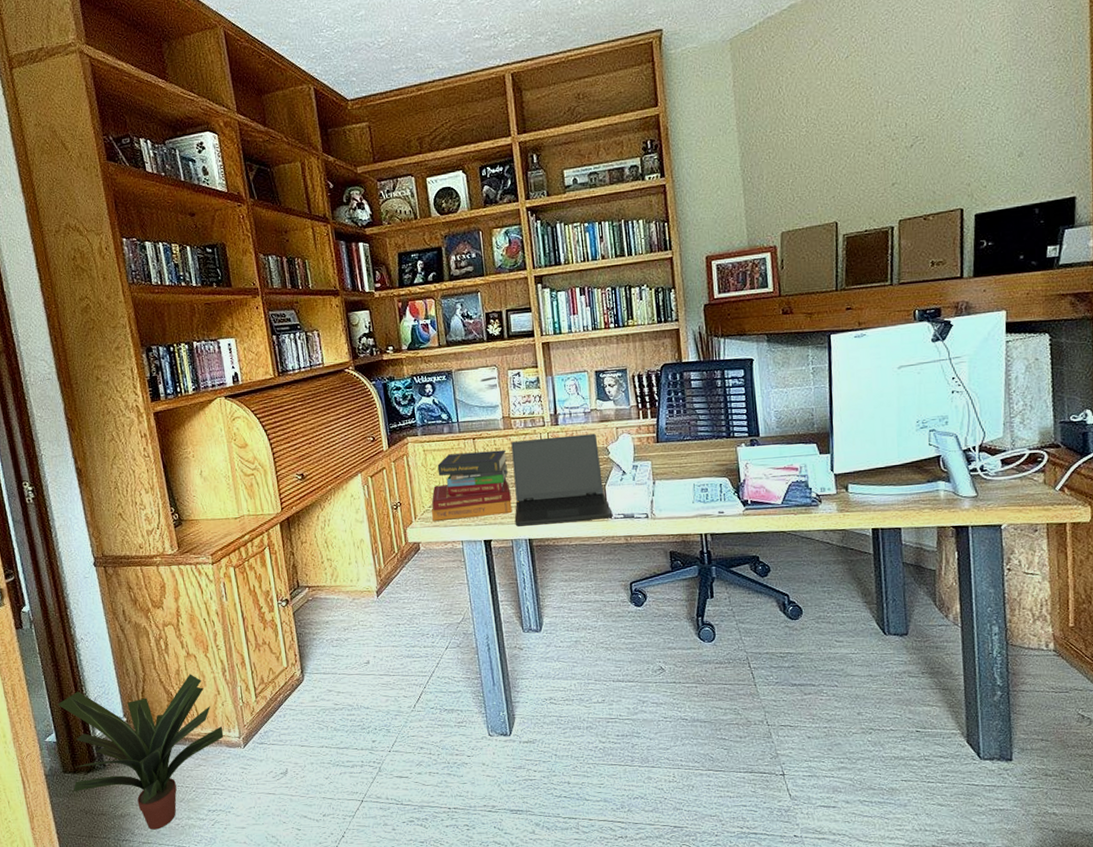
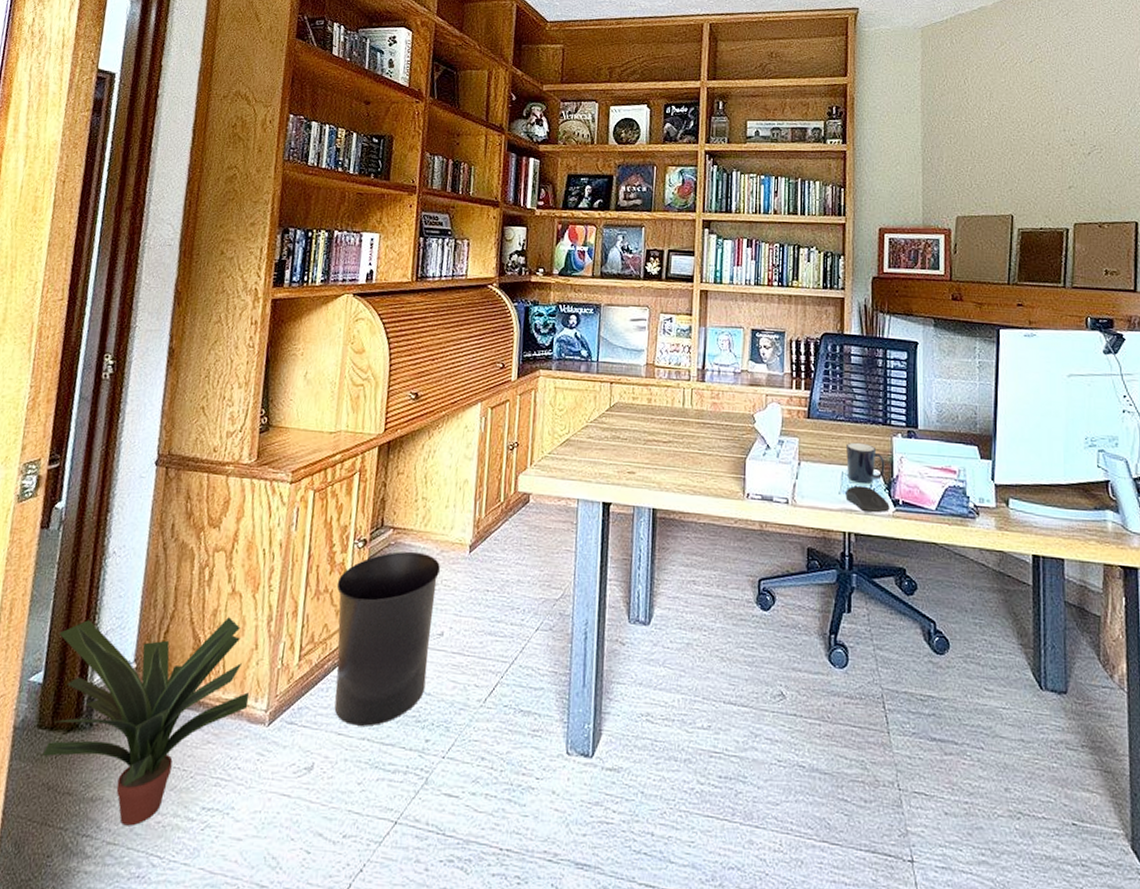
waste bin: none [272,602,364,738] -> present [334,551,440,726]
books: present [431,450,512,521] -> none [549,396,645,474]
laptop: present [511,433,613,527] -> none [640,392,750,498]
mug: none [694,456,732,494] -> present [845,442,885,486]
computer mouse: none [698,493,740,515] -> present [845,485,890,513]

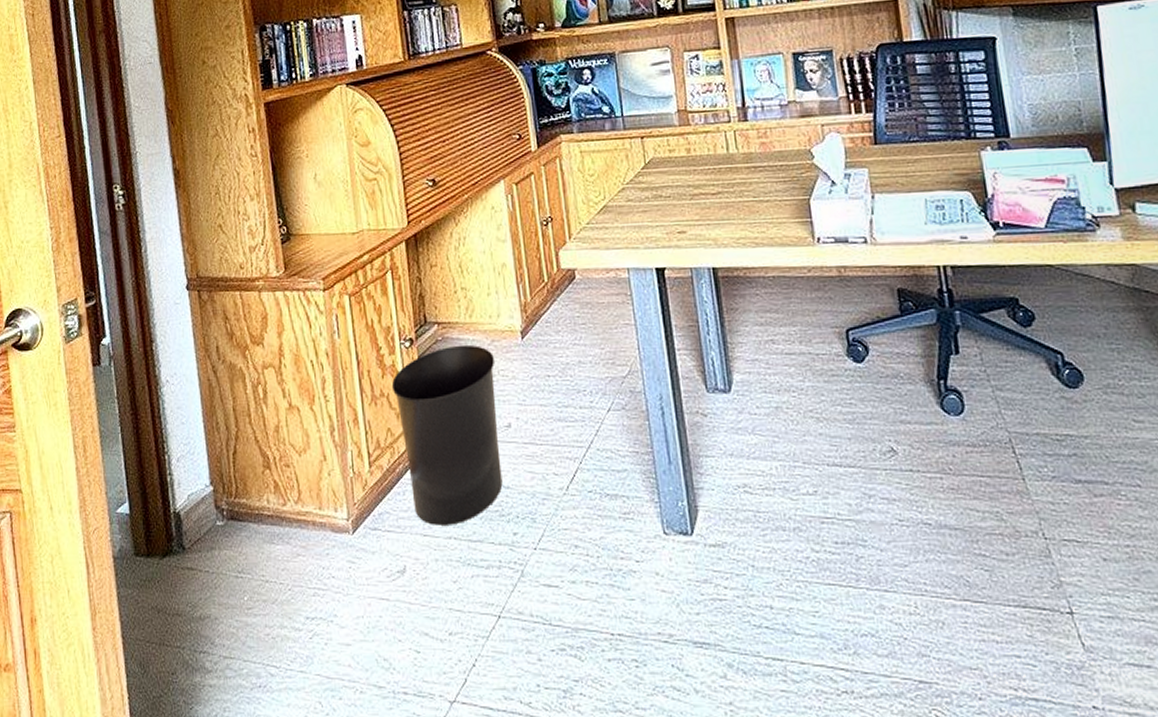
potted plant: present [42,617,250,826] -> none [134,432,329,640]
mug: present [845,442,885,486] -> none [925,162,977,212]
computer mouse: present [845,485,890,513] -> none [933,211,989,241]

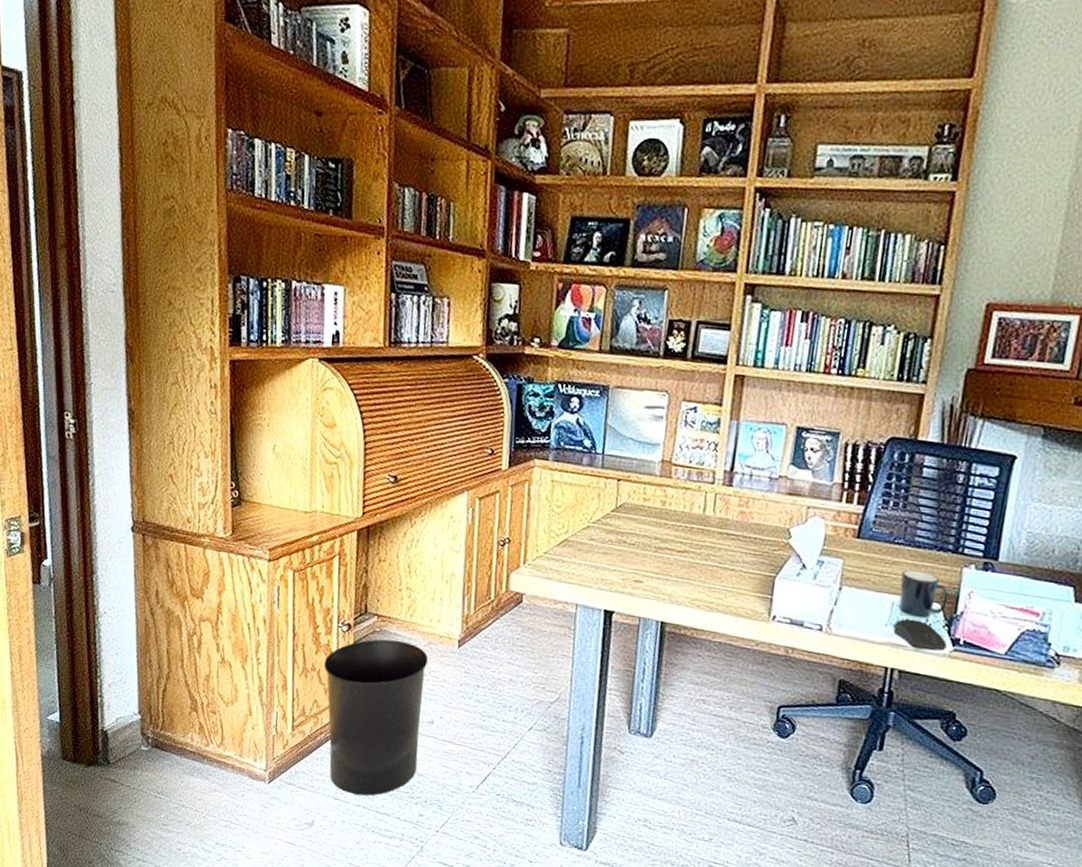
mug: none [925,162,977,212] -> present [898,569,949,621]
computer mouse: none [933,211,989,241] -> present [893,618,947,651]

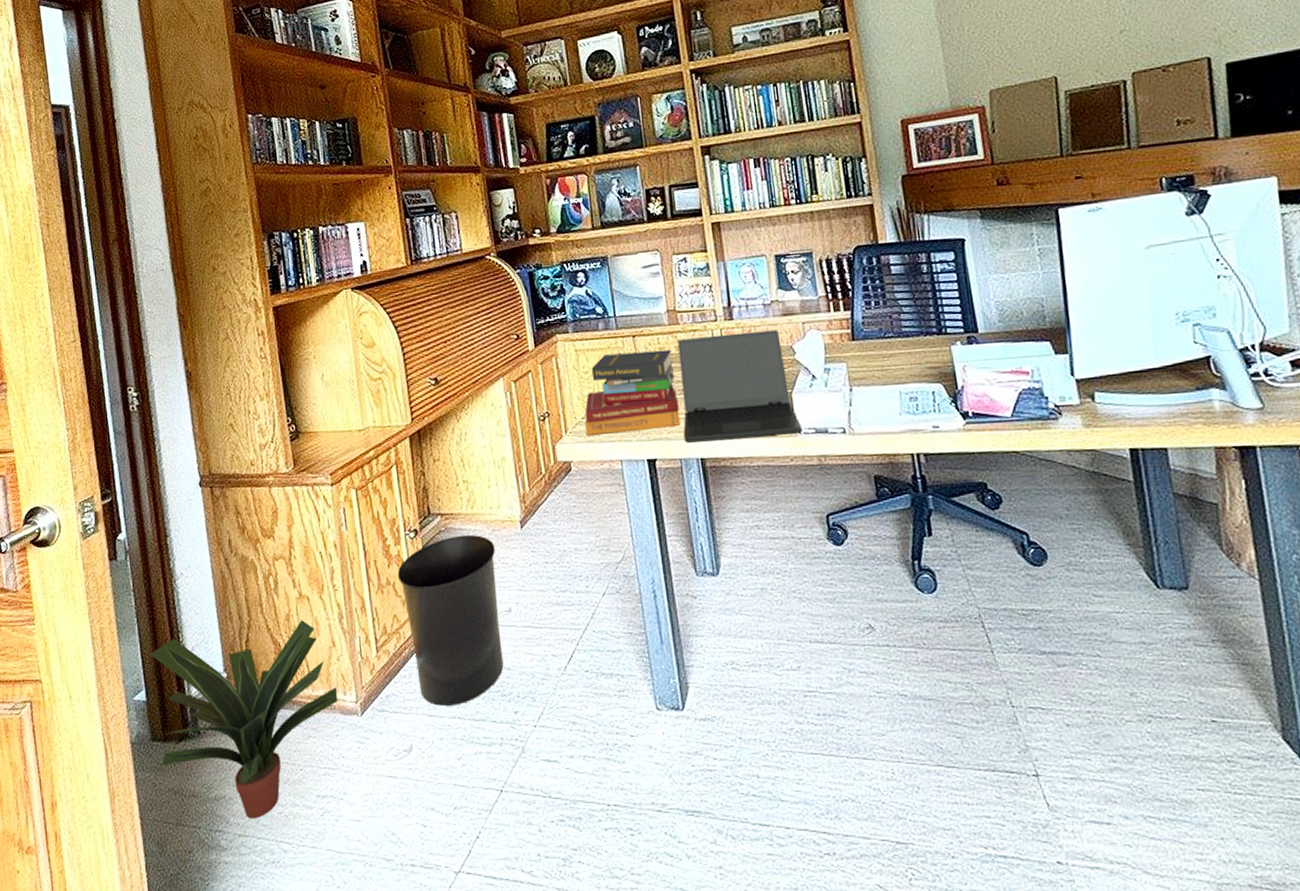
potted plant: none [66,672,249,849] -> present [150,620,338,819]
books: none [545,492,658,583] -> present [584,349,681,435]
laptop: none [648,494,779,620] -> present [677,329,802,443]
computer mouse: present [893,618,947,651] -> none [907,402,959,430]
mug: present [898,569,949,621] -> none [899,357,947,403]

